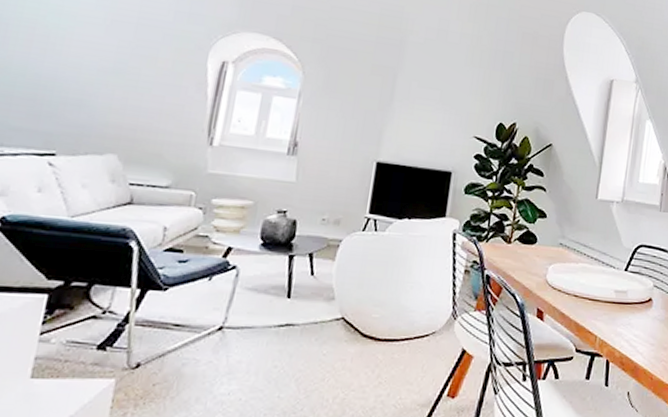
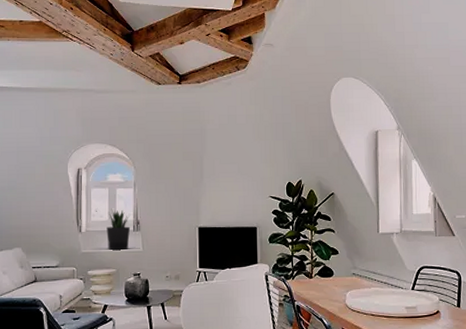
planter: none [247,122,285,178] -> present [106,209,131,251]

